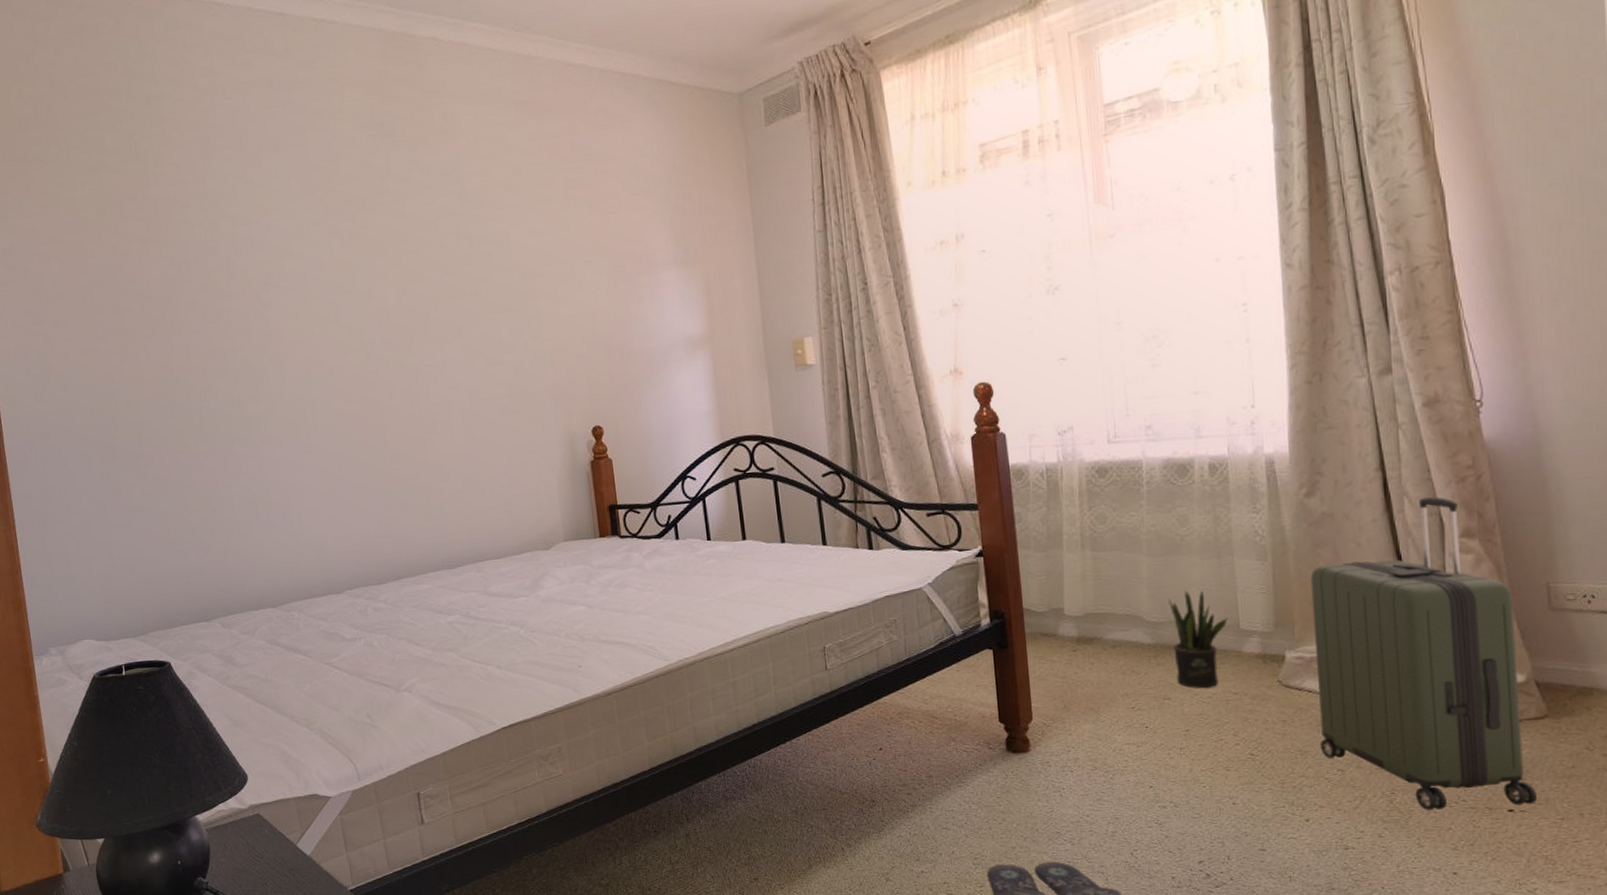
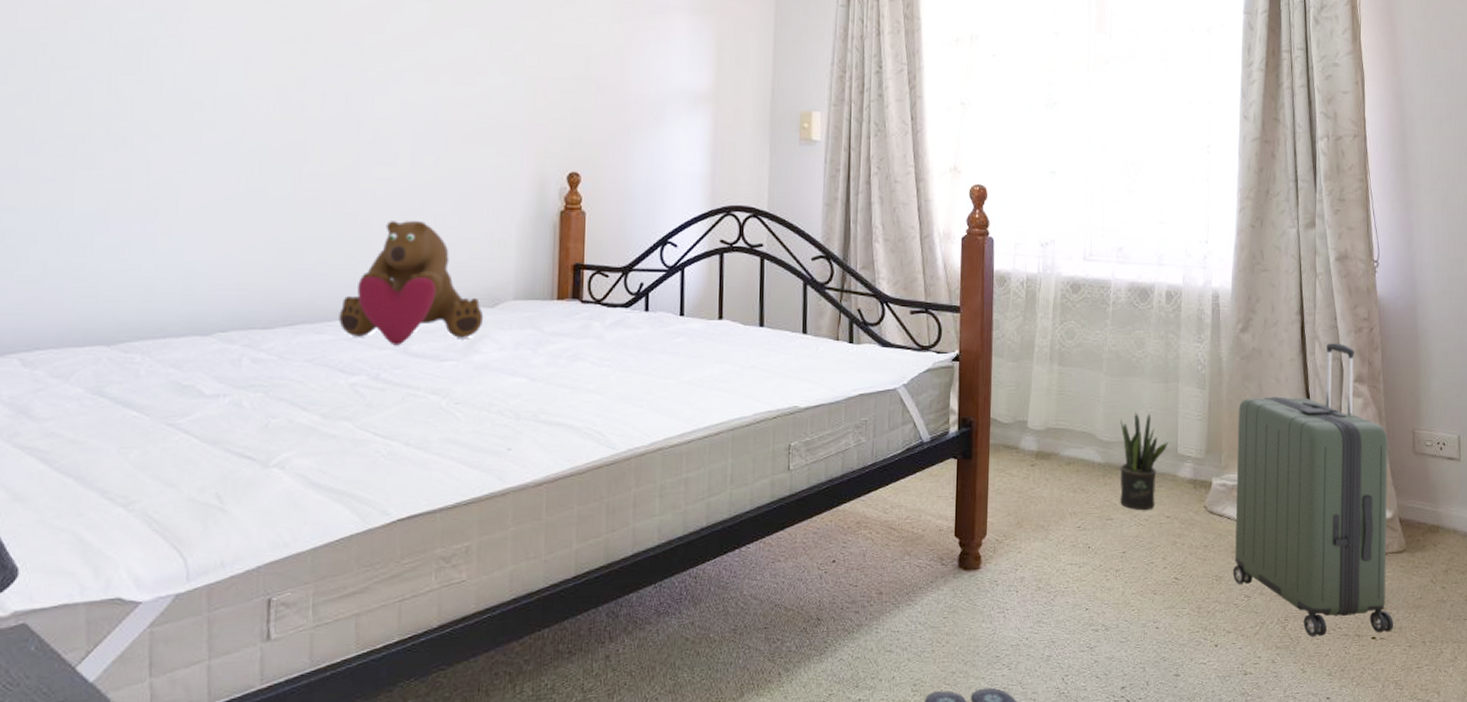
bear: none [431,484,543,589] -> present [339,220,484,346]

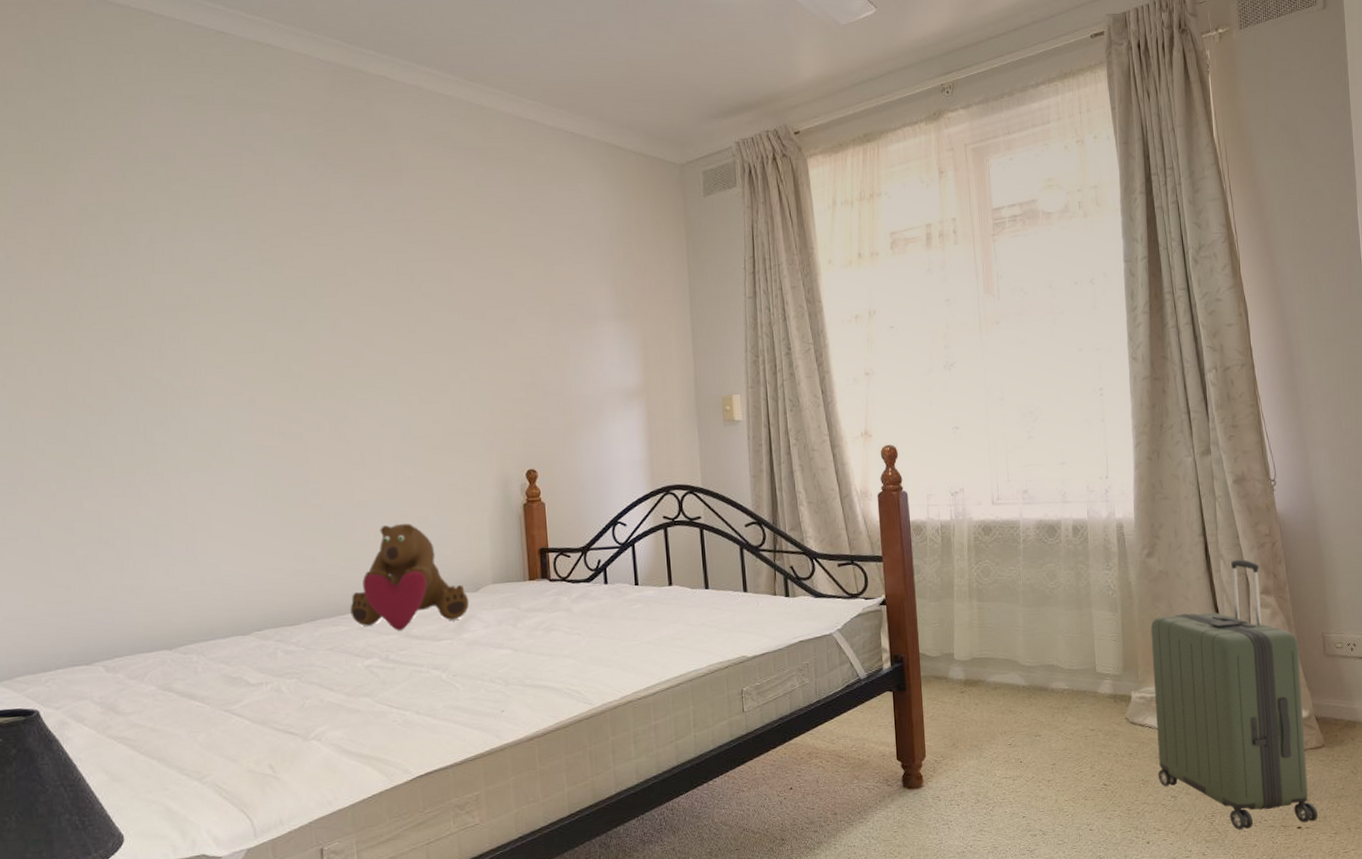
potted plant: present [1120,412,1168,510] -> none [1039,637,1087,726]

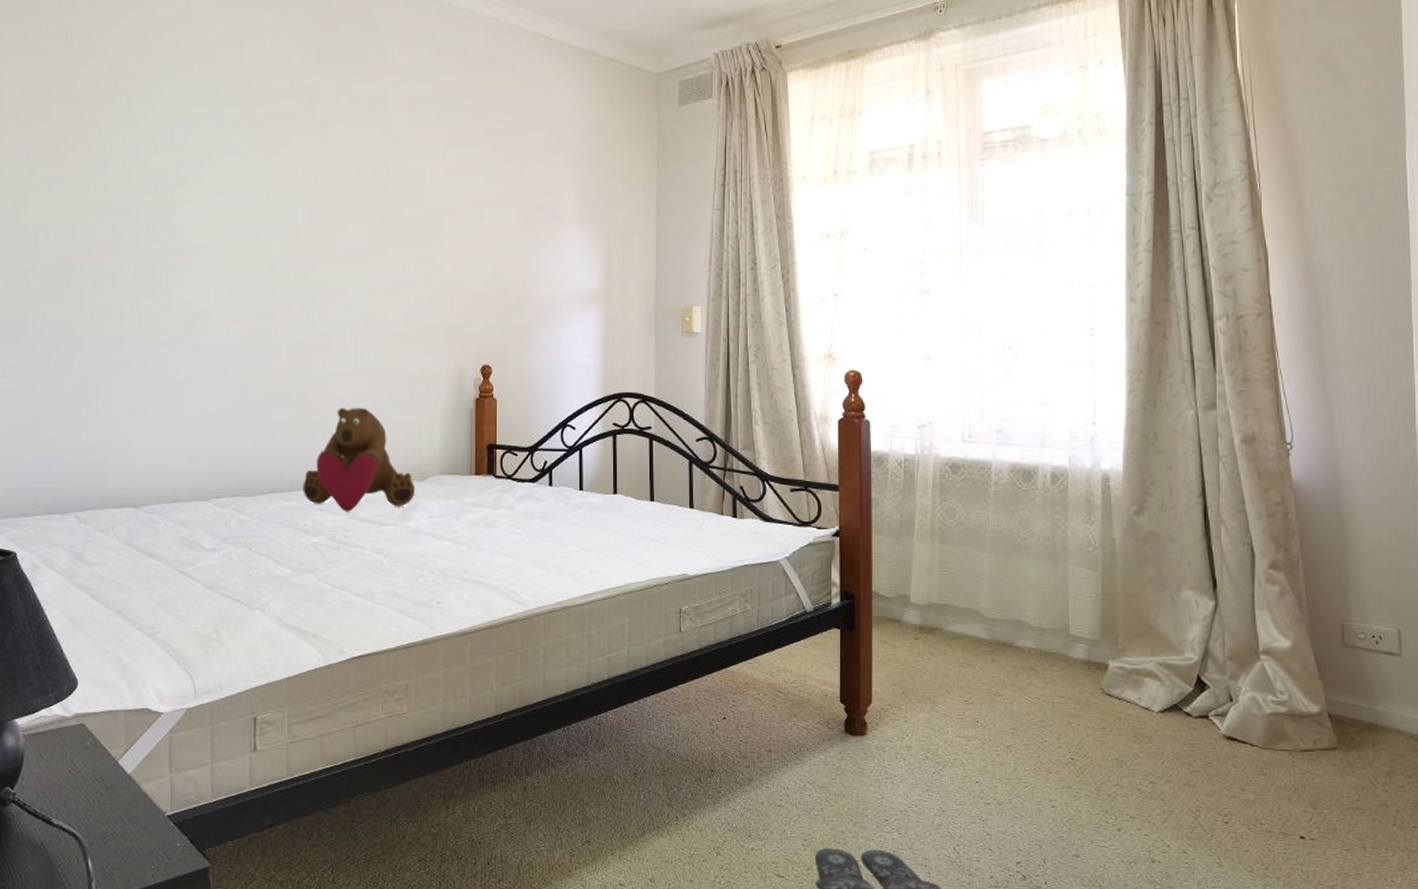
suitcase: present [1150,559,1318,830] -> none [1134,527,1326,833]

